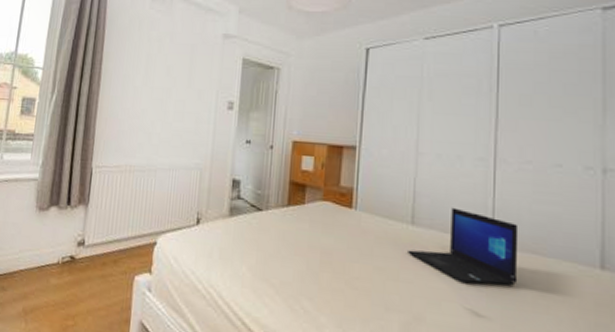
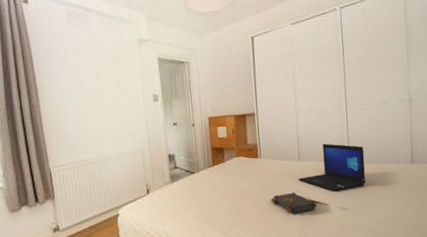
book: none [362,267,433,304] -> present [271,192,317,214]

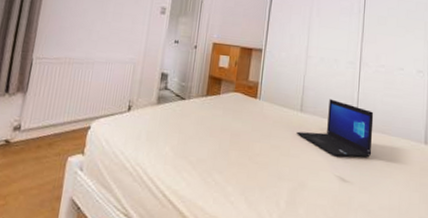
book: present [271,192,317,214] -> none [262,145,313,174]

